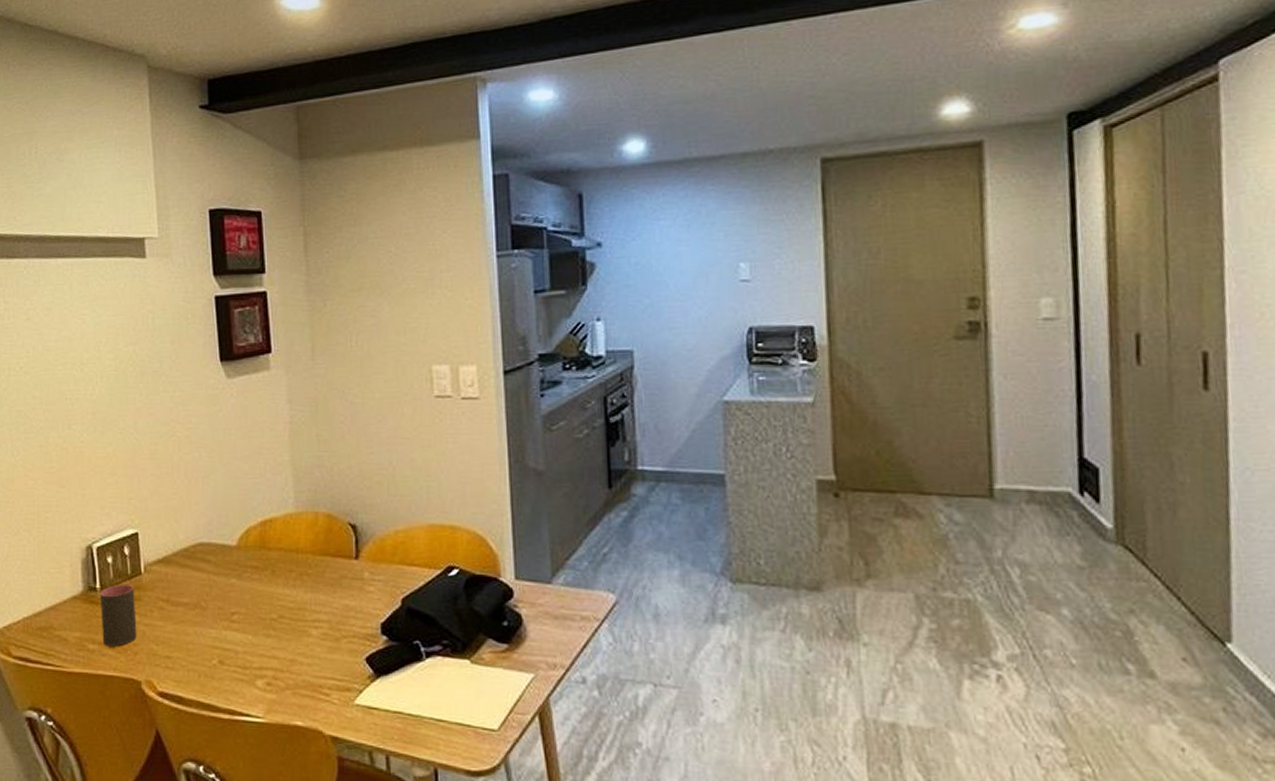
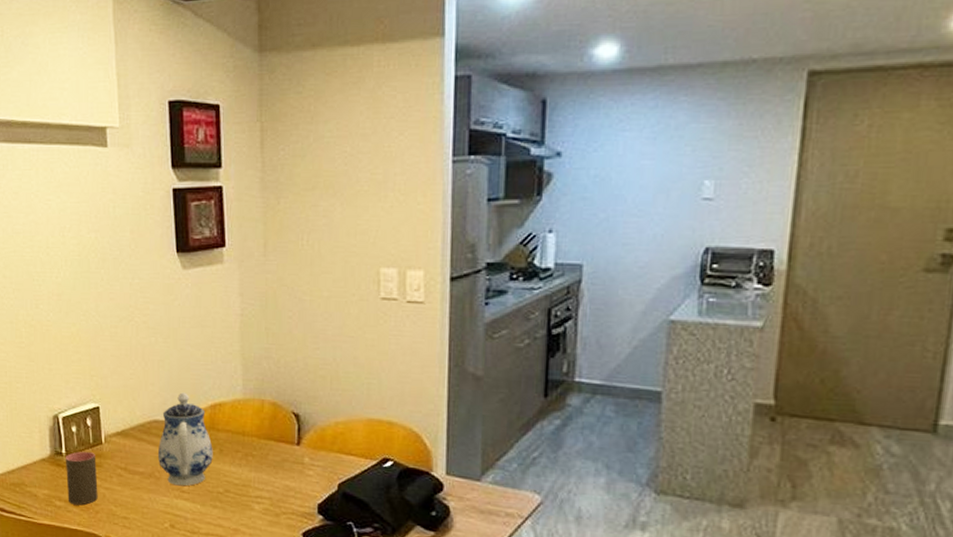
teapot: none [203,510,265,615] -> present [157,392,213,486]

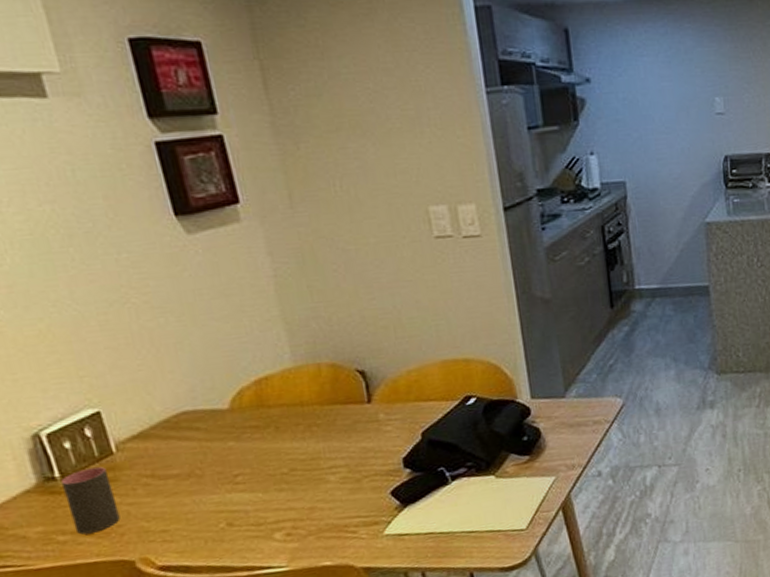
teapot: present [157,392,213,486] -> none [191,373,269,479]

